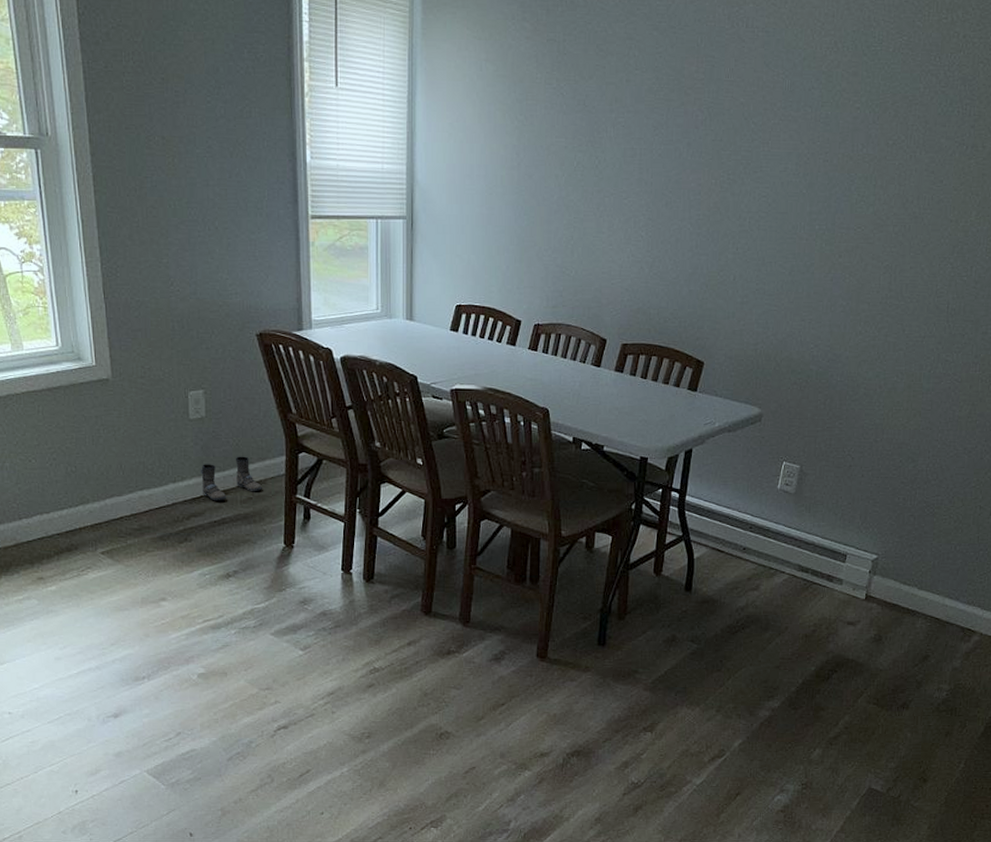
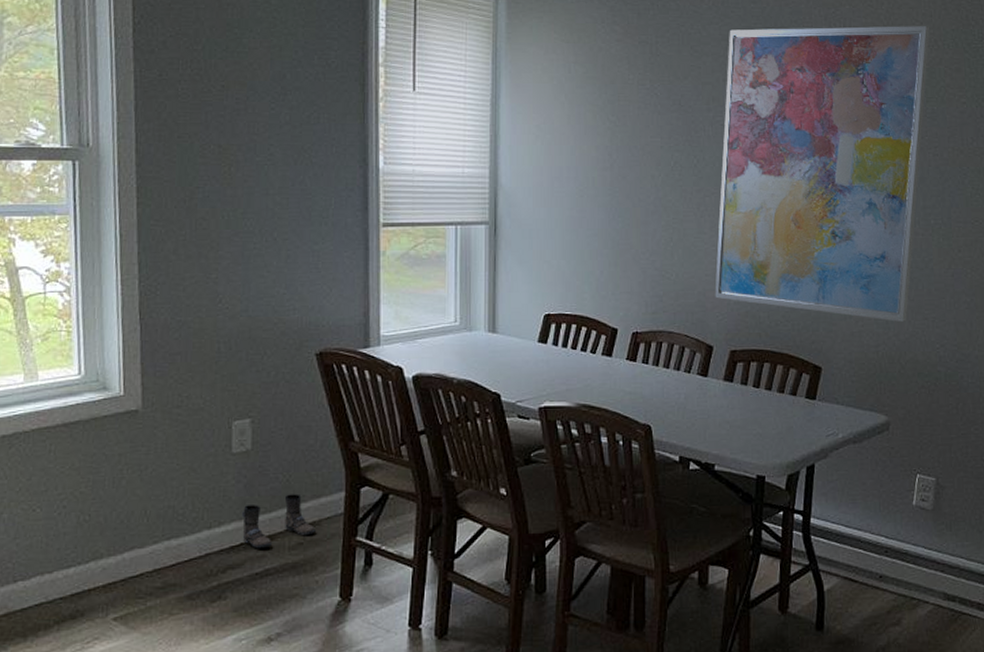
wall art: none [610,26,832,322] -> present [715,25,931,322]

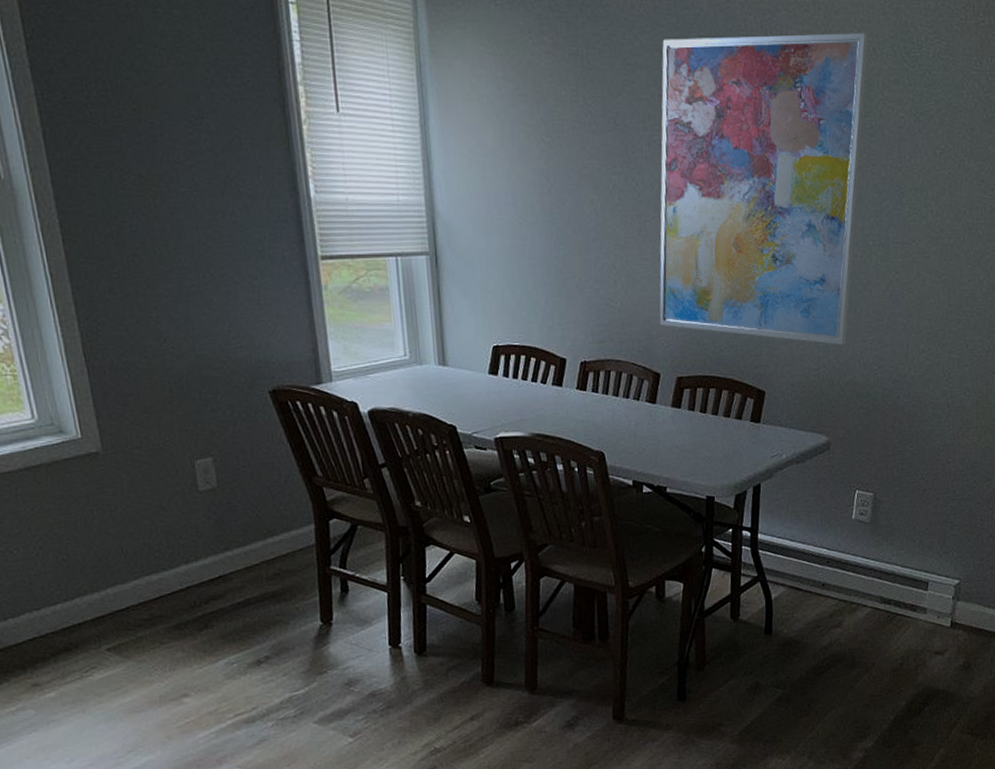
boots: present [241,494,316,549] -> none [216,528,290,581]

